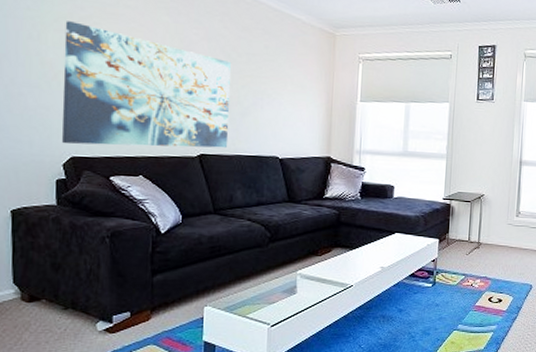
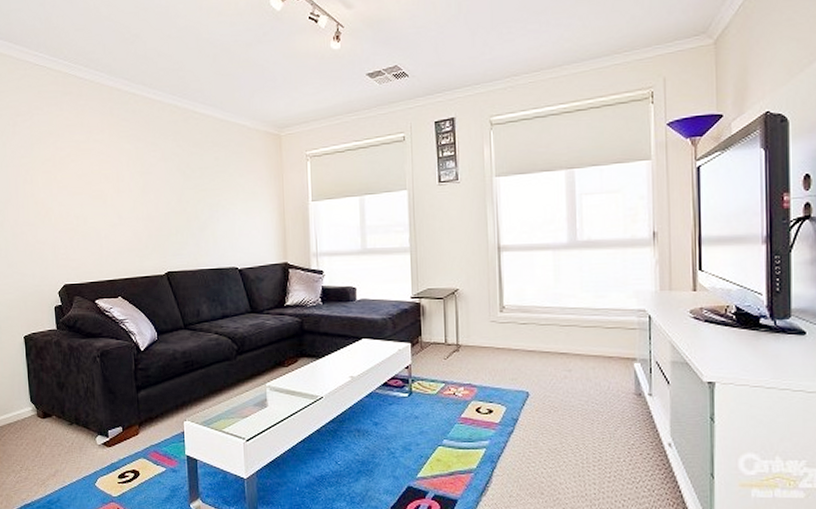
wall art: present [62,21,231,149] -> none [50,162,191,274]

